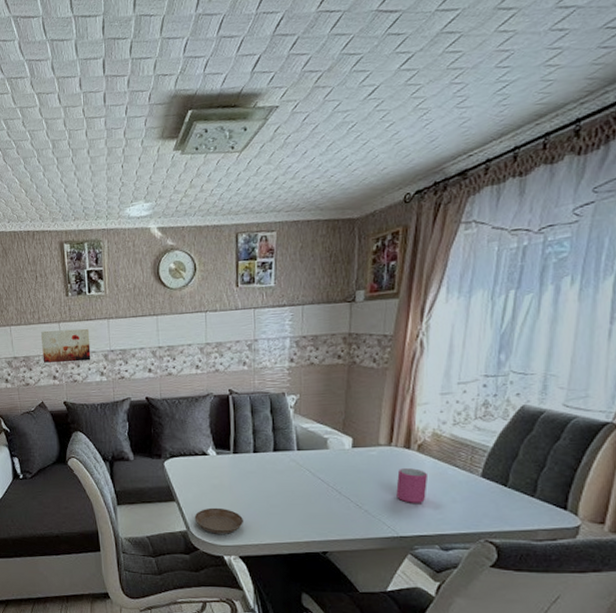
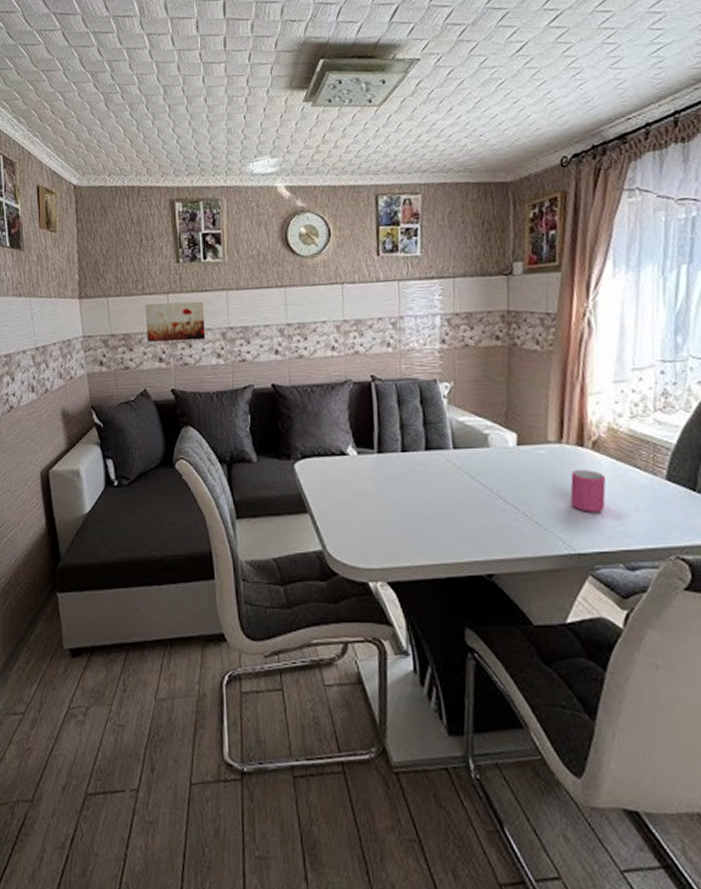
saucer: present [194,507,244,534] -> none [331,520,393,554]

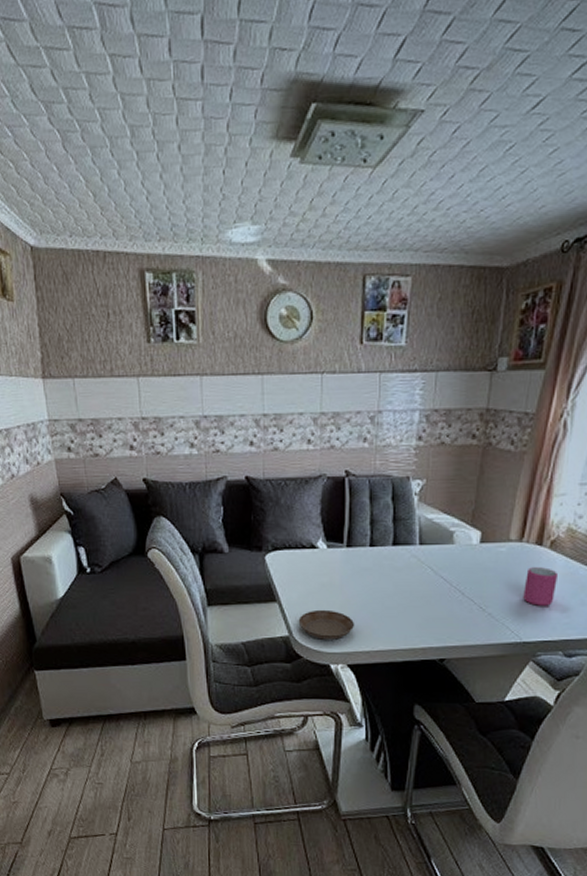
wall art: present [144,301,206,343] -> none [113,386,179,429]
saucer: none [331,520,393,554] -> present [298,609,355,640]

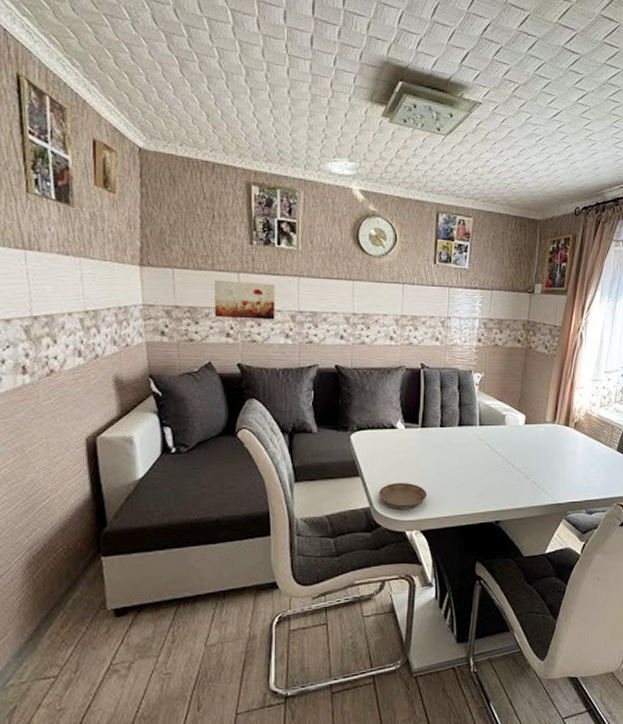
wall art: none [113,386,179,429] -> present [213,279,276,320]
mug: present [523,567,557,606] -> none [557,443,580,474]

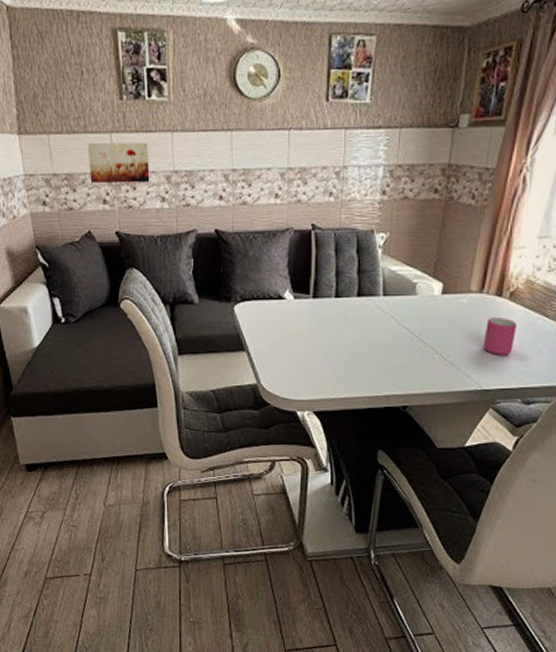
saucer: present [378,482,428,509] -> none [266,358,321,388]
mug: none [557,443,580,474] -> present [483,318,516,355]

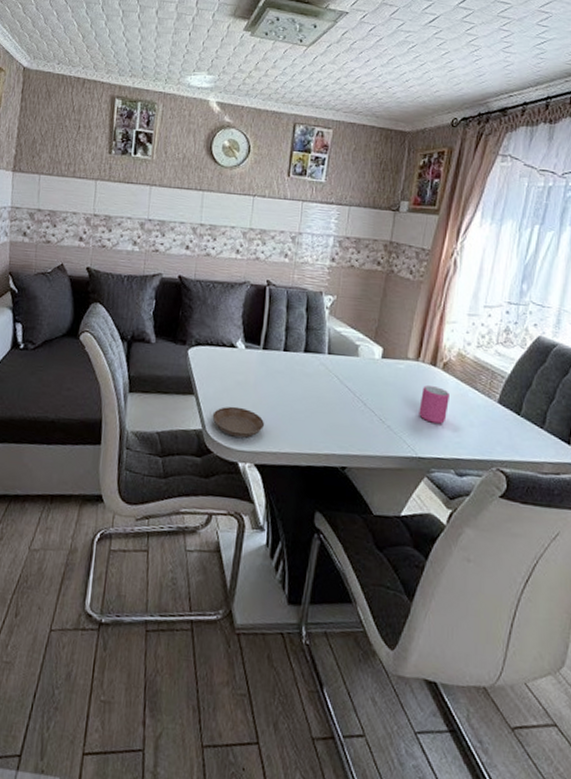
wall art: present [87,142,150,184] -> none [70,186,129,227]
saucer: none [266,358,321,388] -> present [212,406,265,438]

